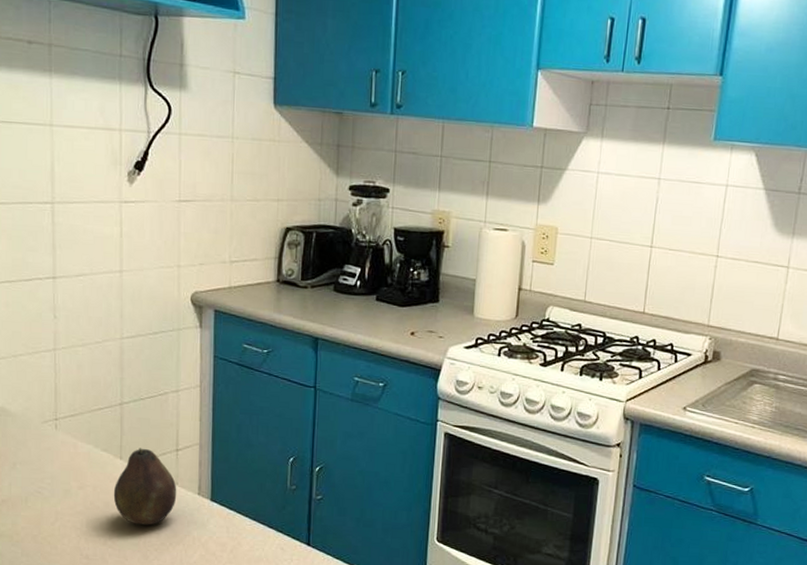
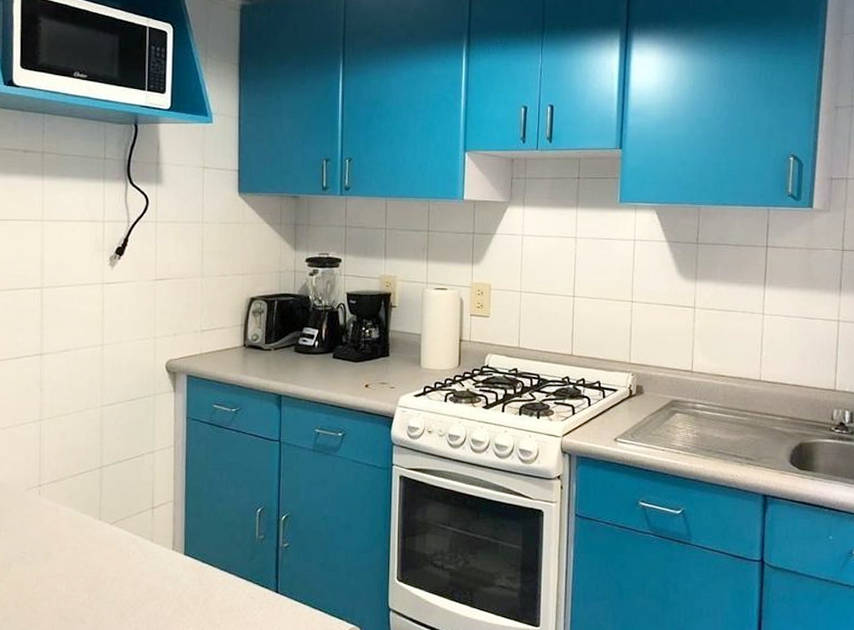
fruit: present [113,448,177,525] -> none [92,508,152,583]

